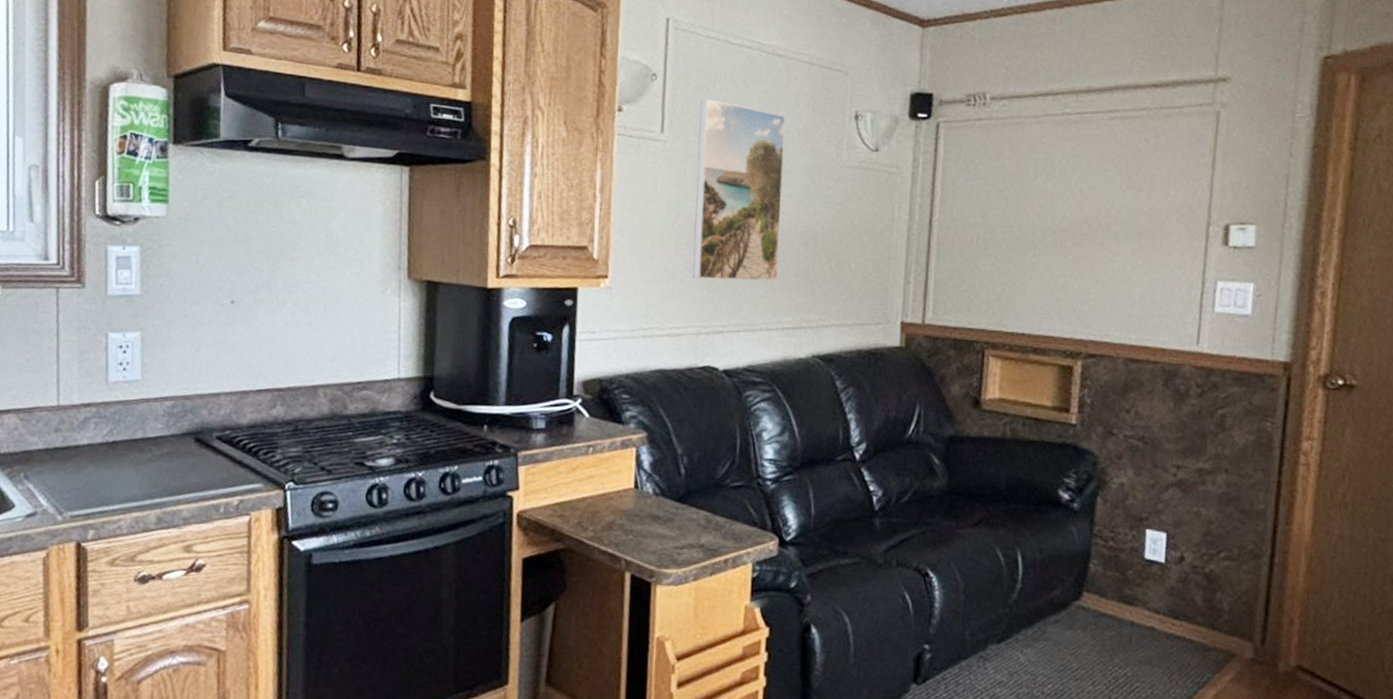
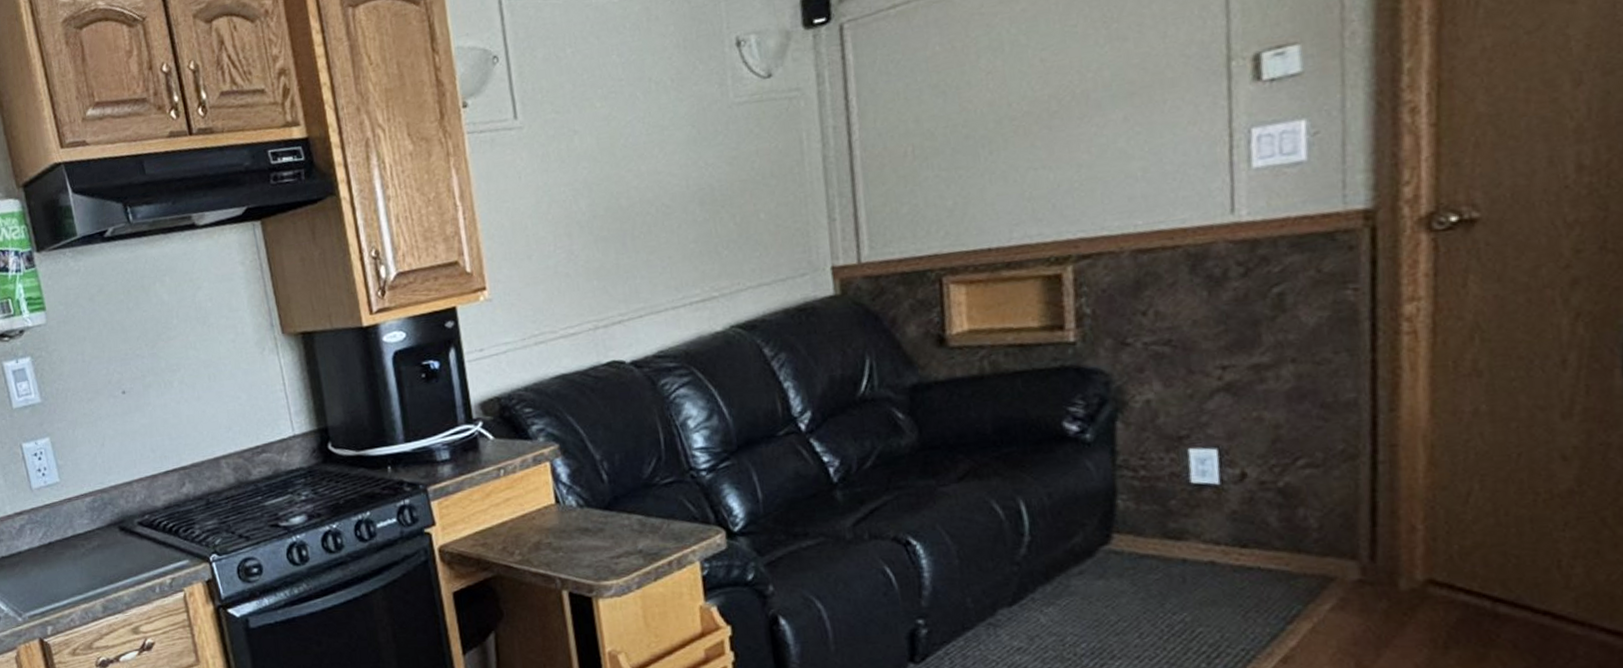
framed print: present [692,98,786,282] -> none [552,63,676,270]

